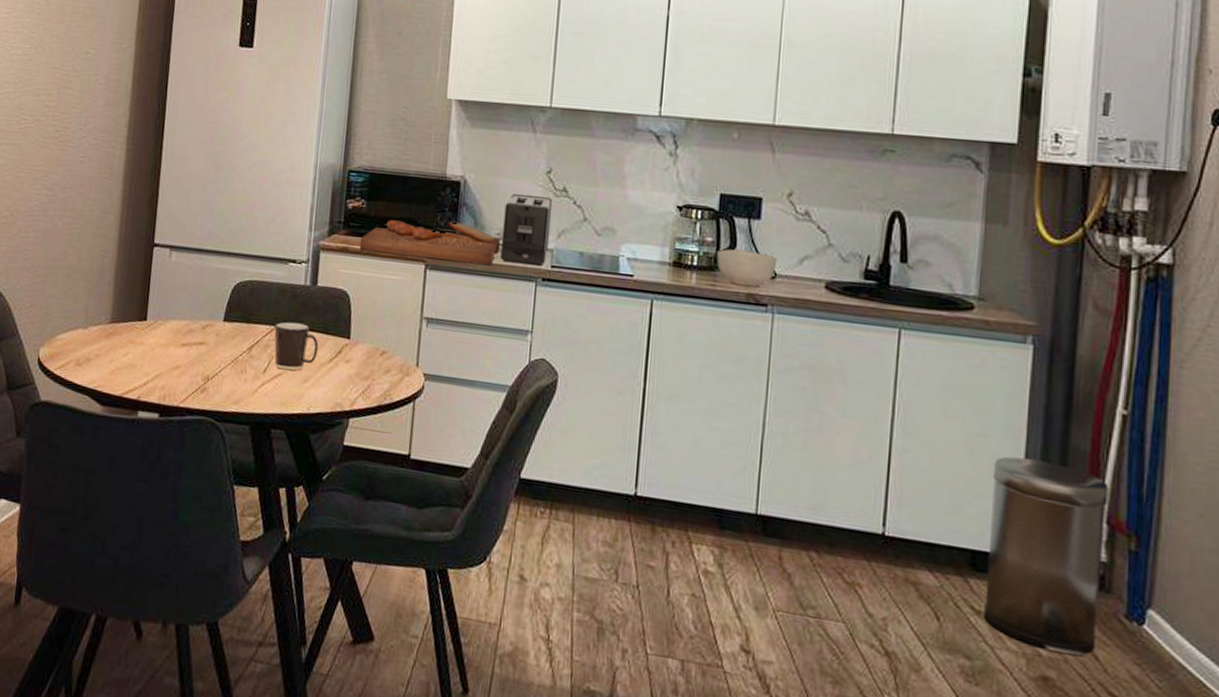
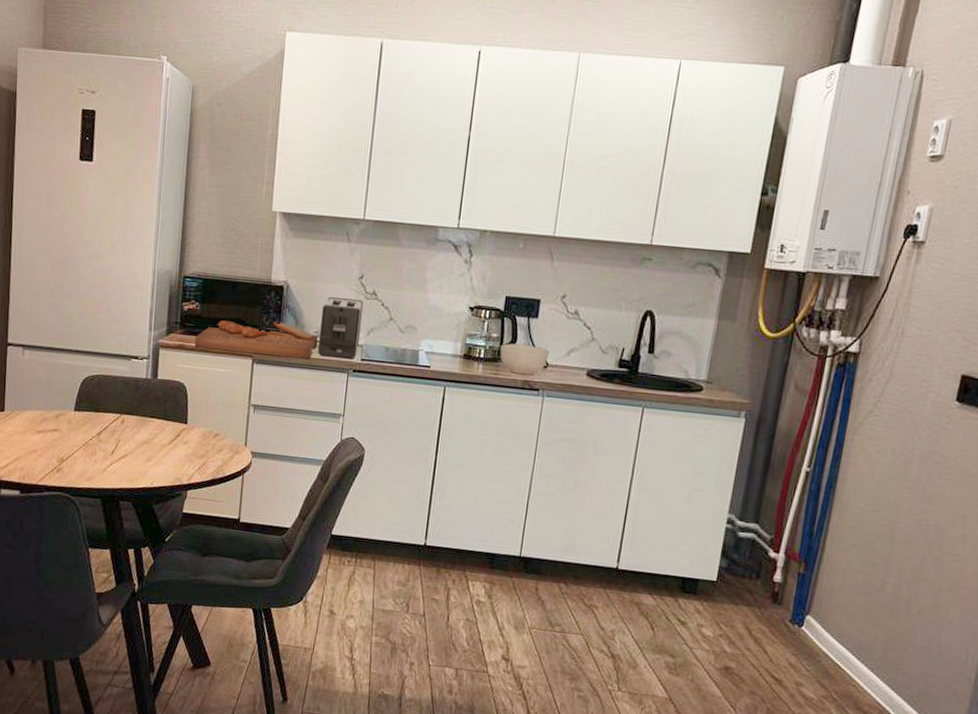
mug: present [274,321,318,371] -> none [120,410,159,452]
pedal bin: present [984,456,1109,658] -> none [687,506,789,652]

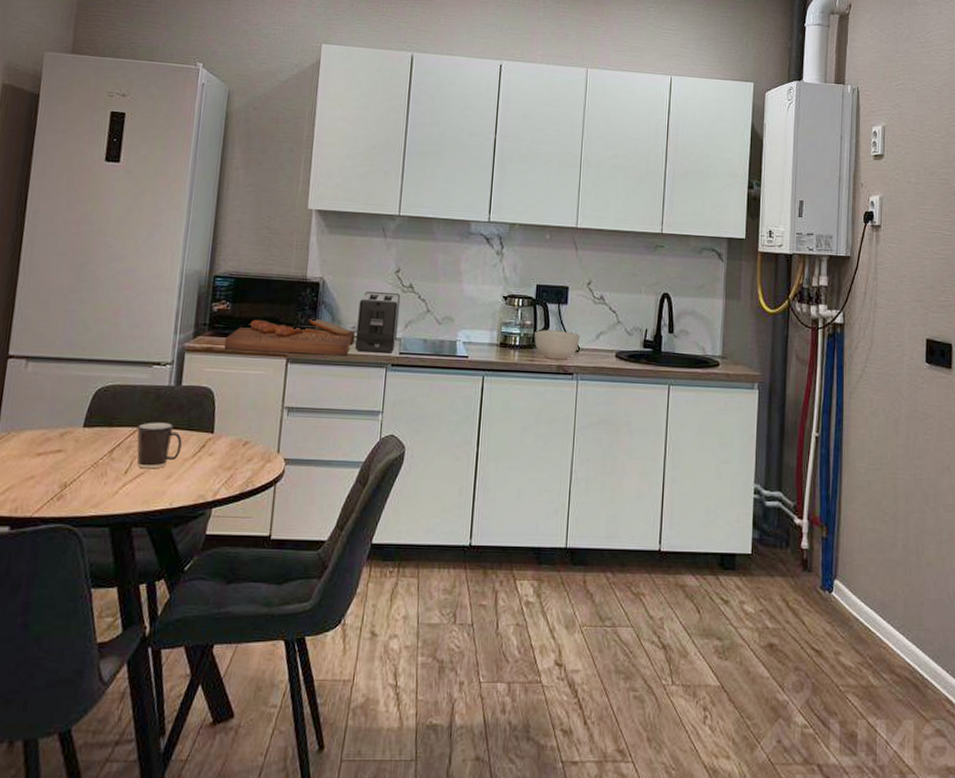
mug: none [120,410,159,452] -> present [136,422,182,469]

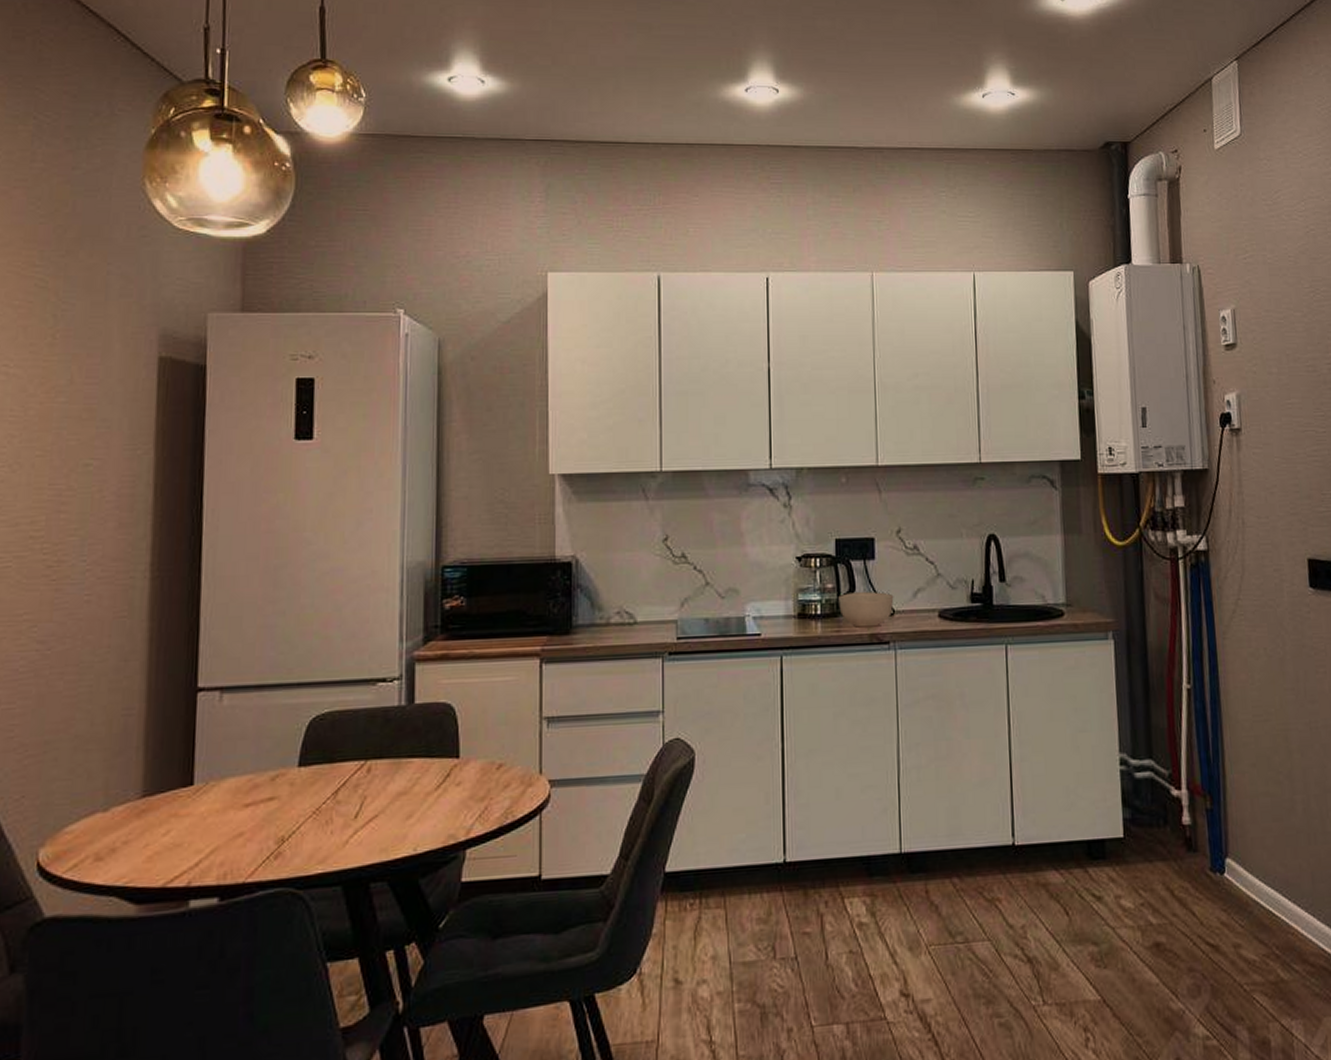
mug: present [136,422,182,469] -> none [365,750,421,810]
cutting board: present [224,318,355,356] -> none [462,606,621,654]
toaster: present [355,292,401,353] -> none [622,566,673,641]

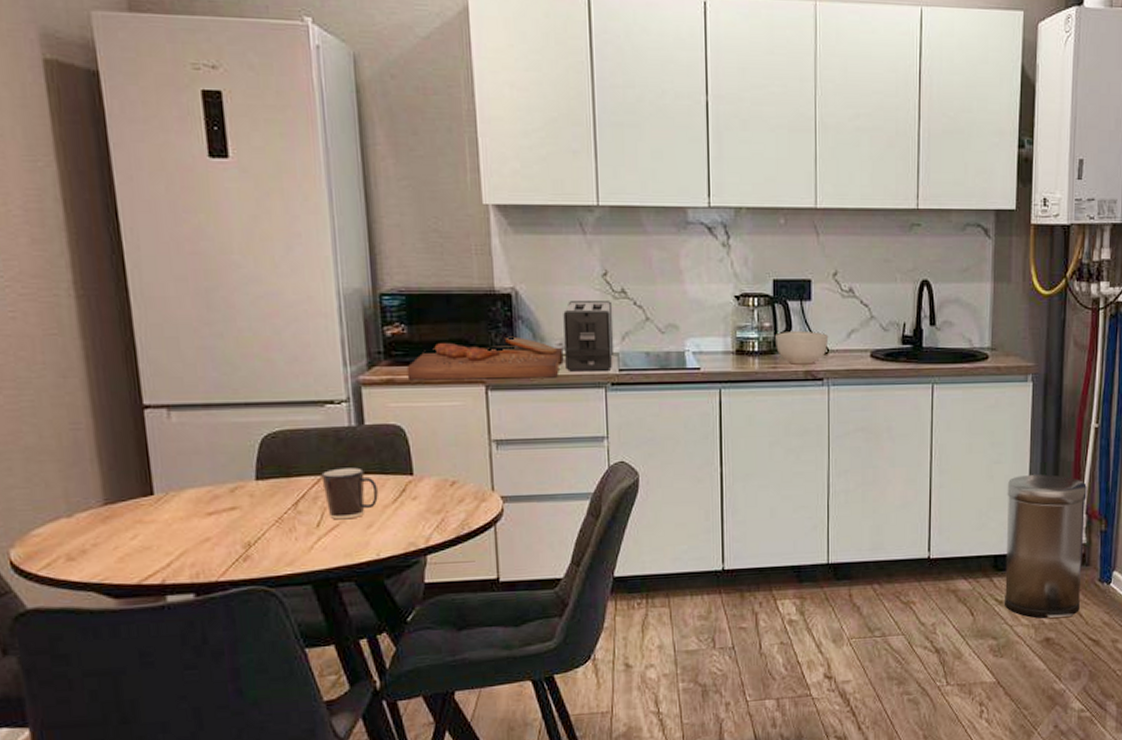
mug: none [365,750,421,810] -> present [321,467,378,520]
cutting board: none [462,606,621,654] -> present [406,336,564,380]
toaster: none [622,566,673,641] -> present [563,301,615,371]
pedal bin: none [1095,743,1191,919] -> present [1005,474,1087,619]

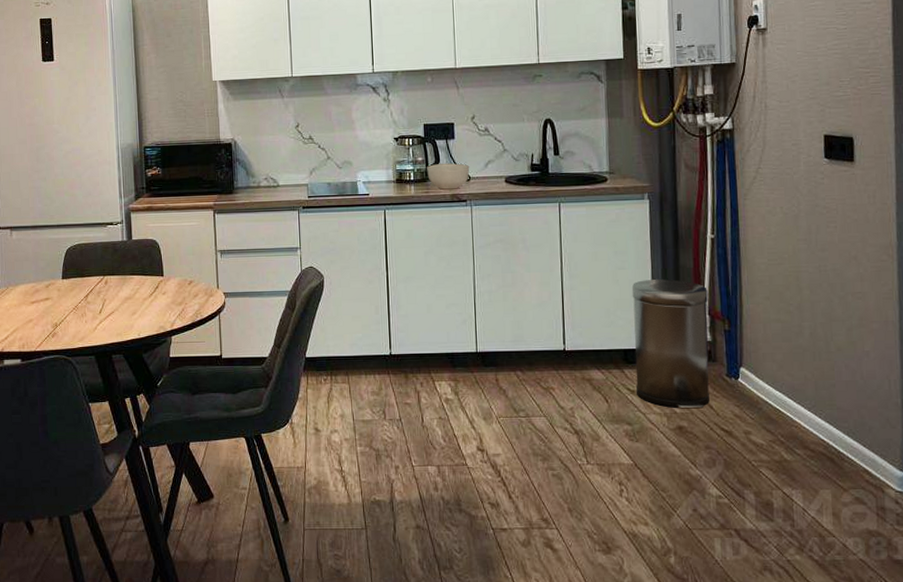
mug: present [321,467,378,520] -> none [103,270,140,308]
cutting board: present [406,336,564,380] -> none [160,174,268,206]
toaster: present [563,301,615,371] -> none [268,145,305,199]

